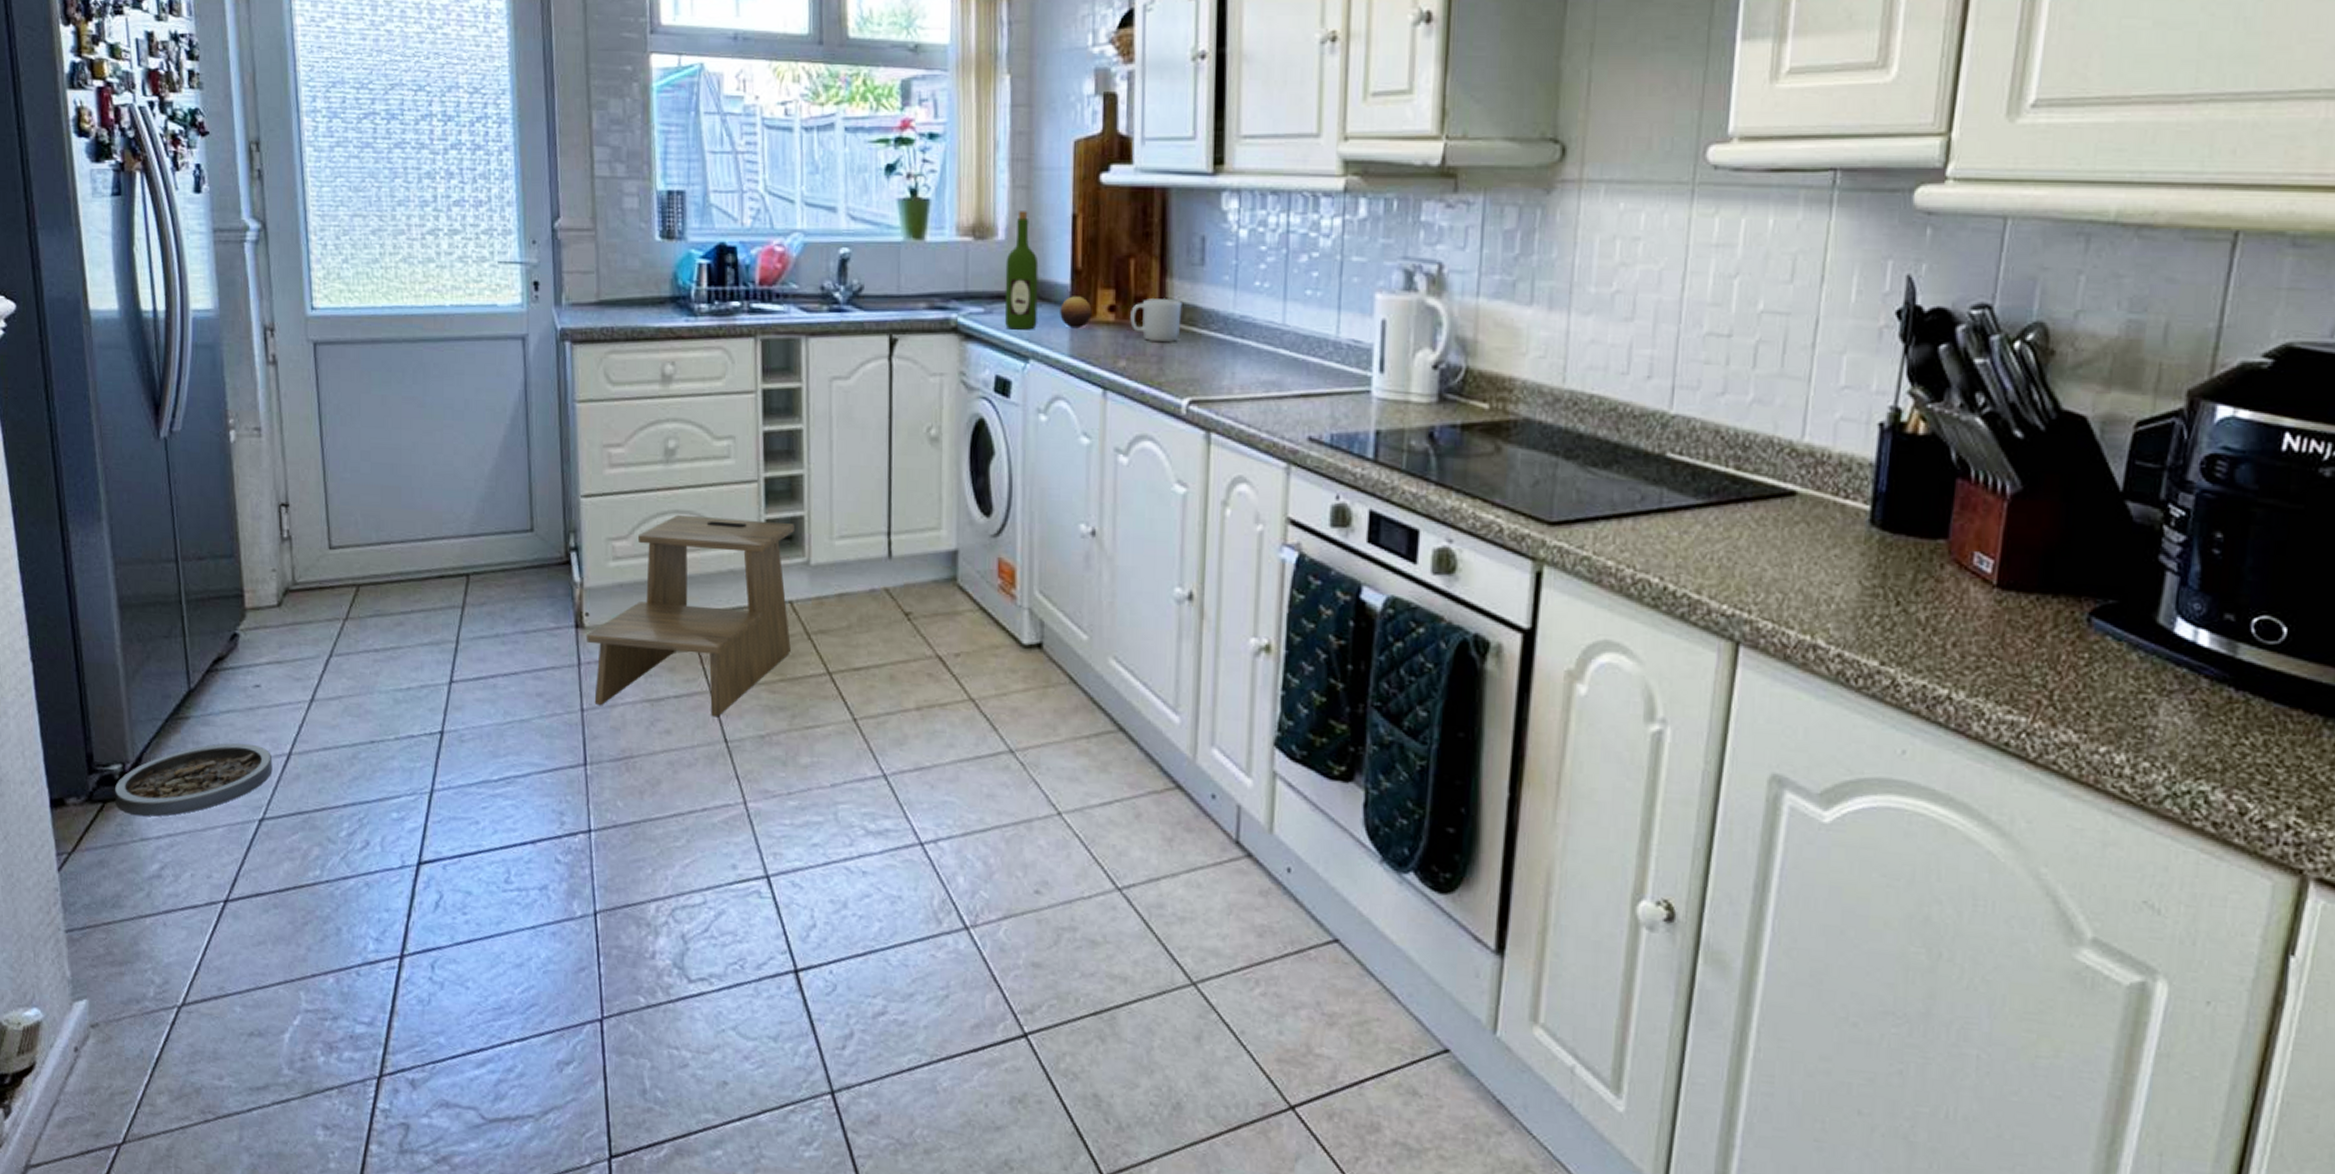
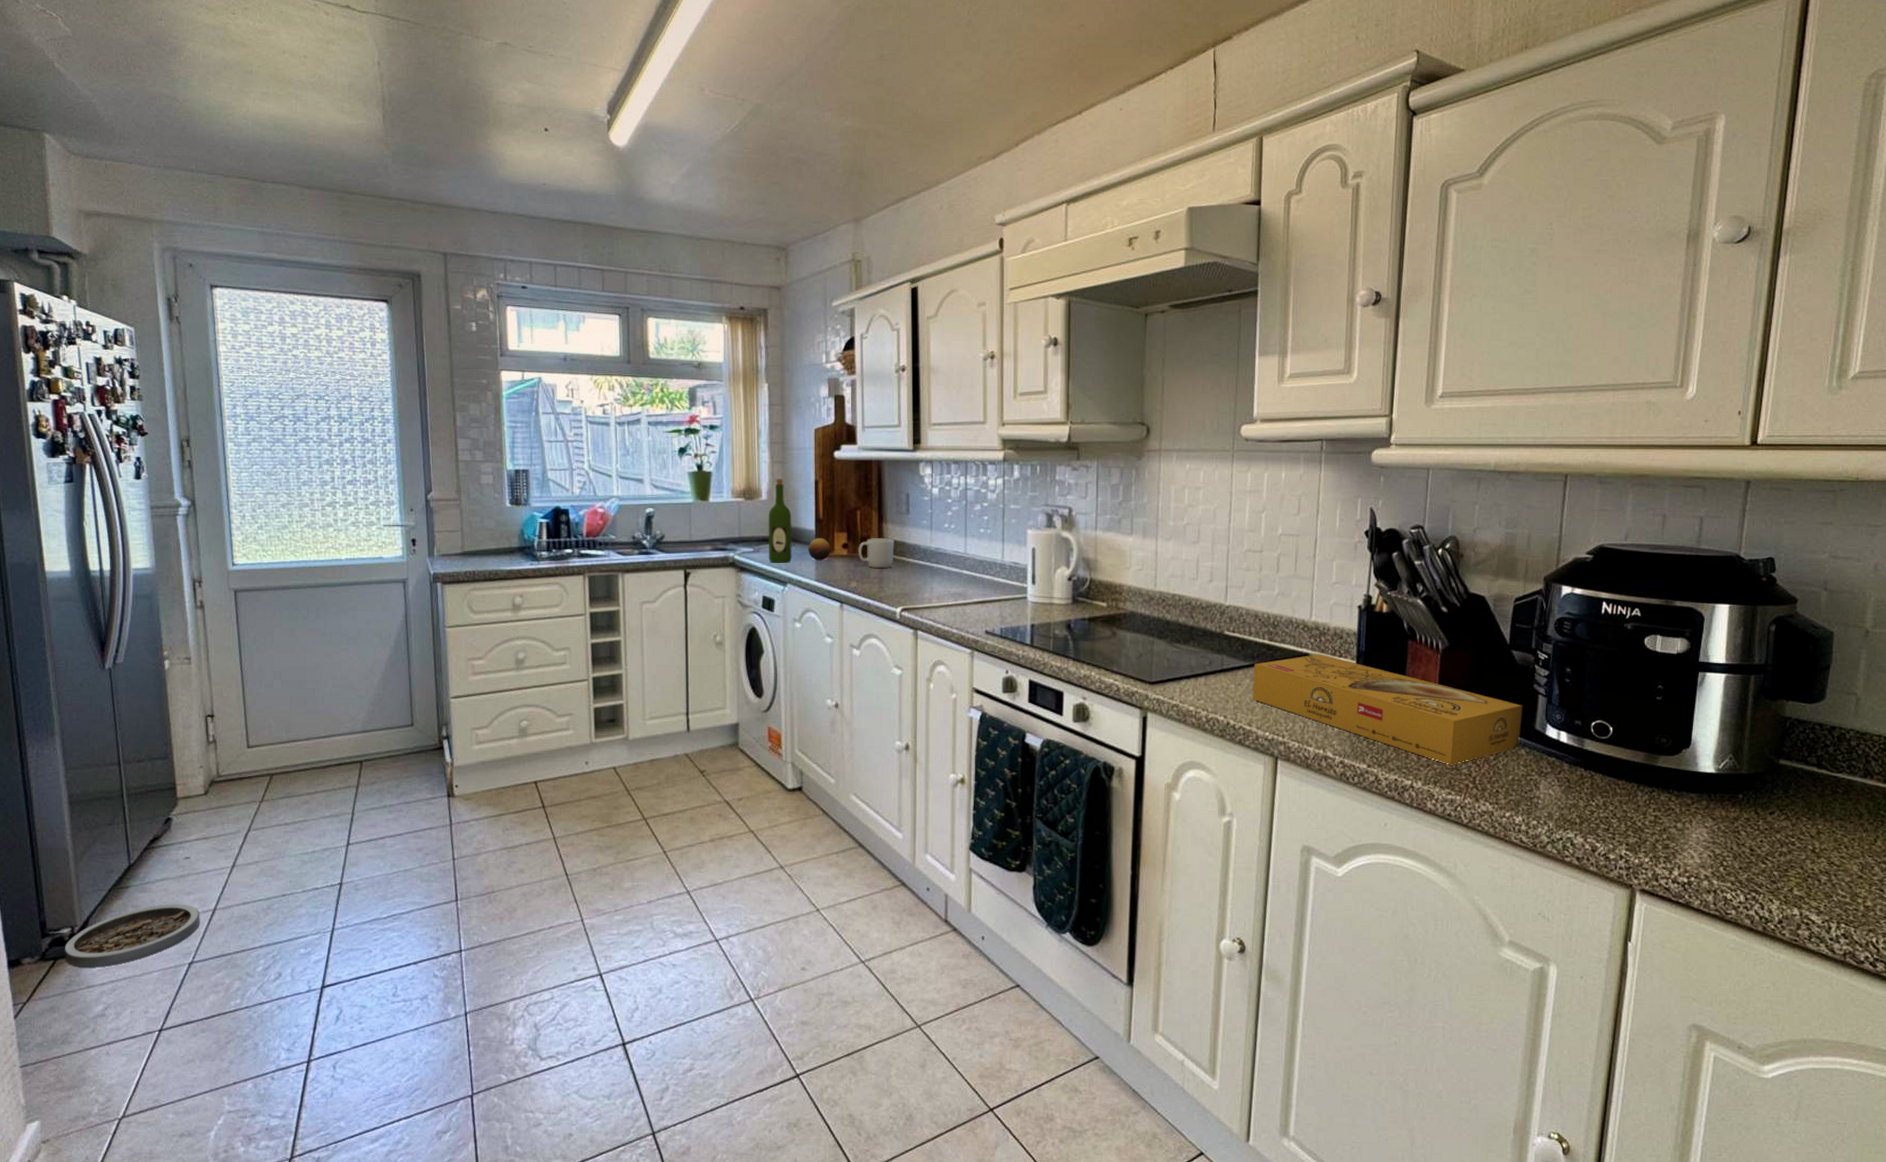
step stool: present [587,515,795,717] -> none [457,708,616,857]
food box: none [1704,492,2139,670] -> present [1252,654,1523,765]

